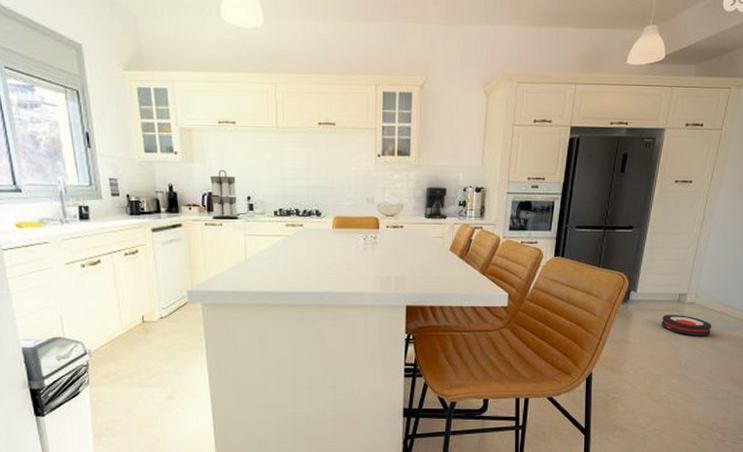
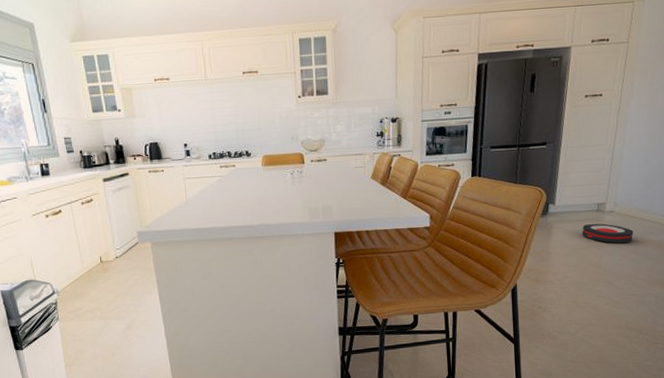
spice rack: present [209,169,238,221] -> none [149,121,178,167]
coffee maker: present [424,187,447,220] -> none [344,120,367,152]

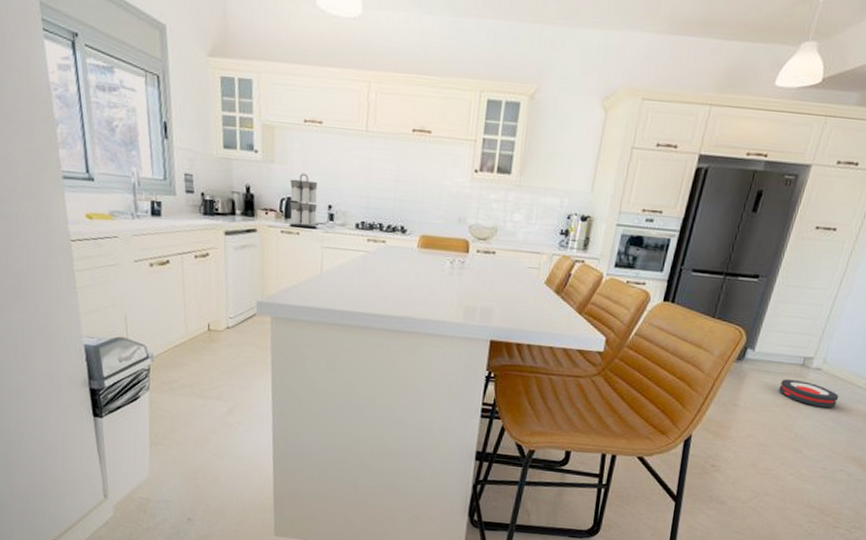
spice rack: none [149,121,178,167] -> present [289,173,318,230]

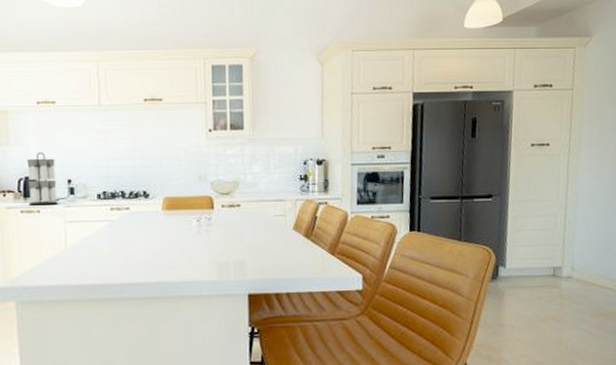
robot vacuum: present [779,379,839,408] -> none [538,291,596,315]

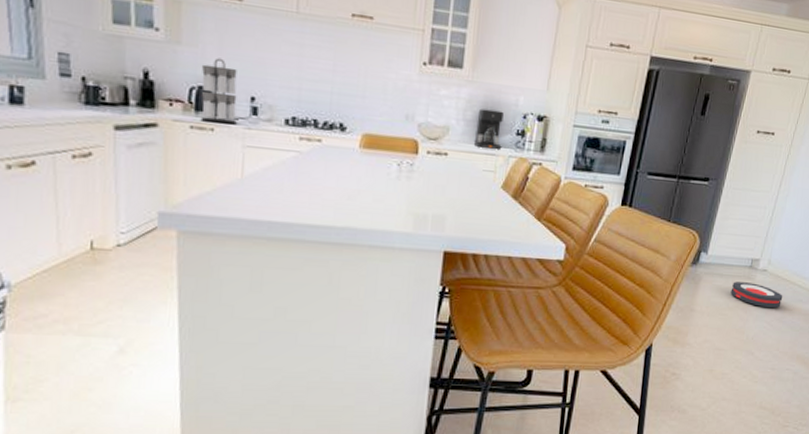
coffee maker: none [262,161,288,197] -> present [473,108,504,151]
robot vacuum: none [538,291,596,315] -> present [730,282,783,308]

